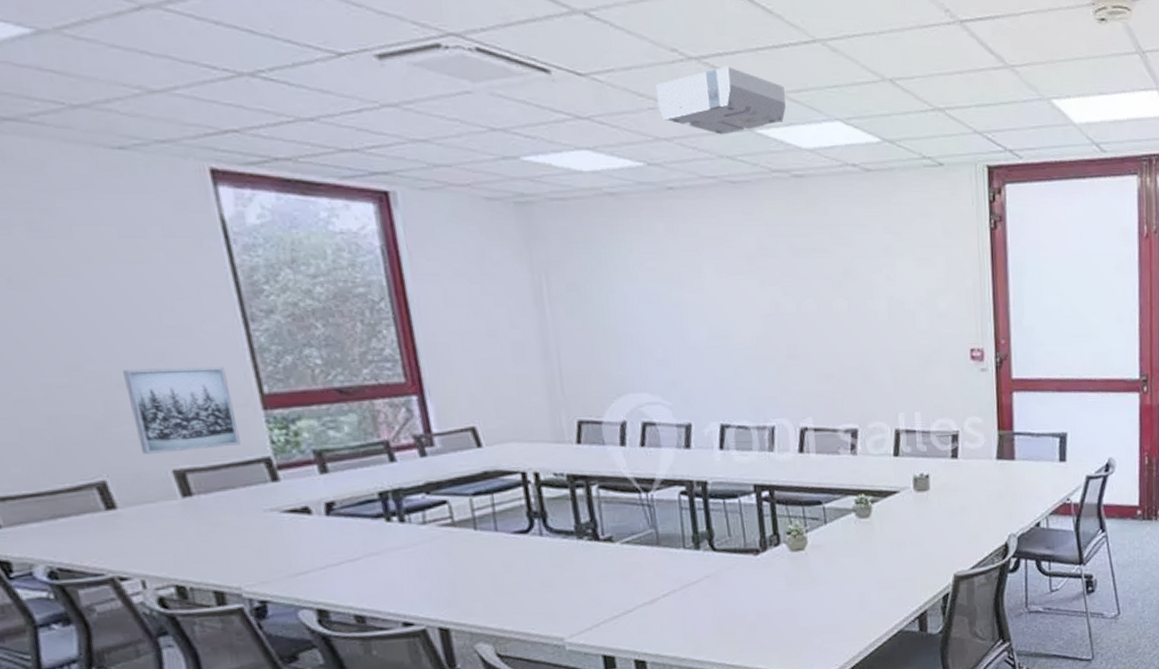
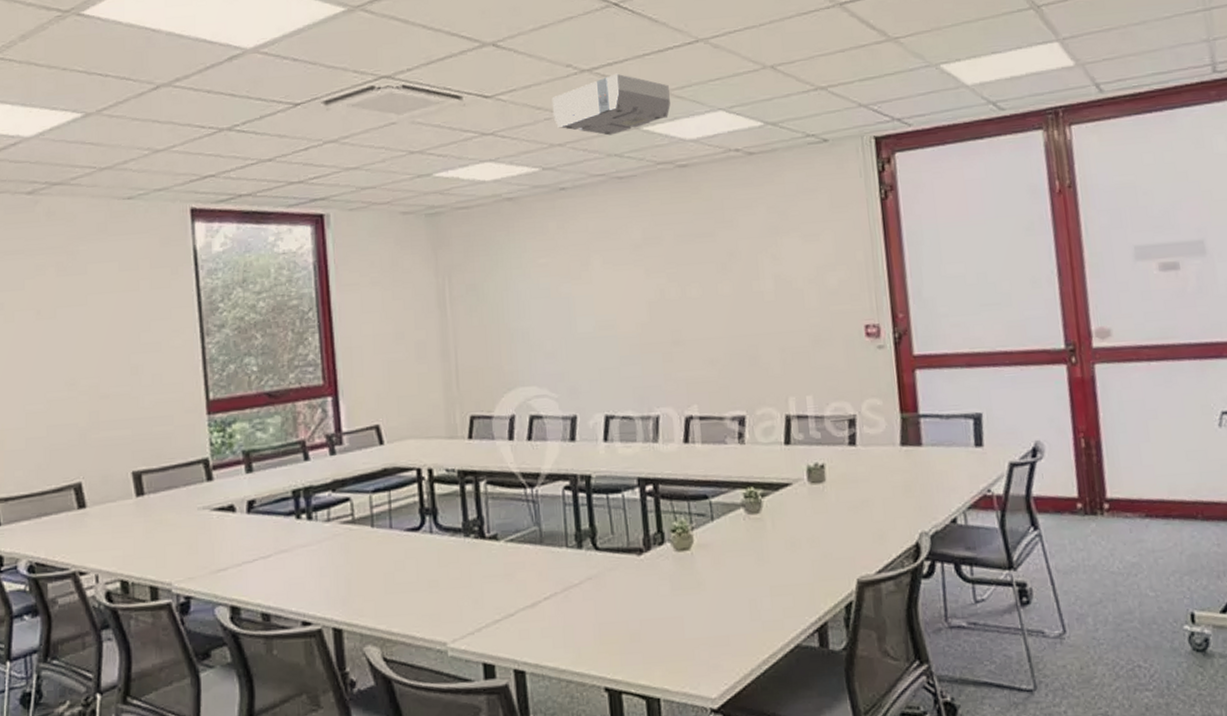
wall art: present [123,367,241,454] -> none [107,377,186,458]

